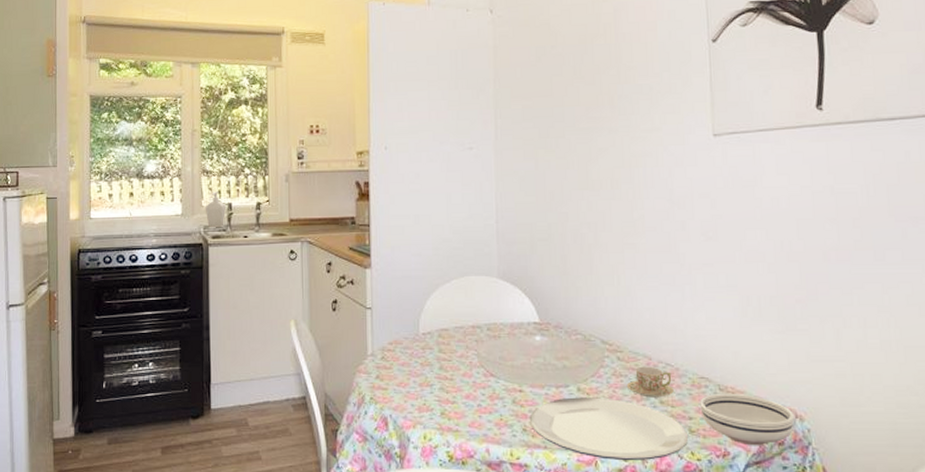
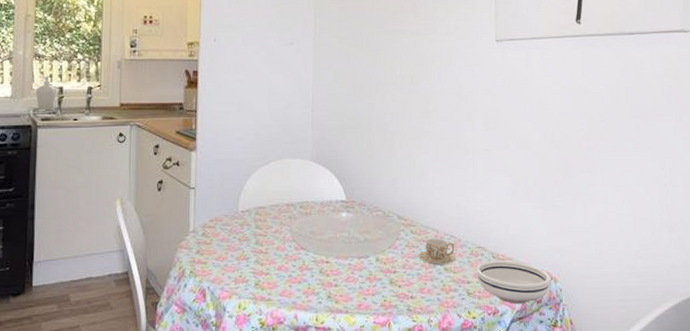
plate: present [530,397,689,460] -> none [335,266,467,321]

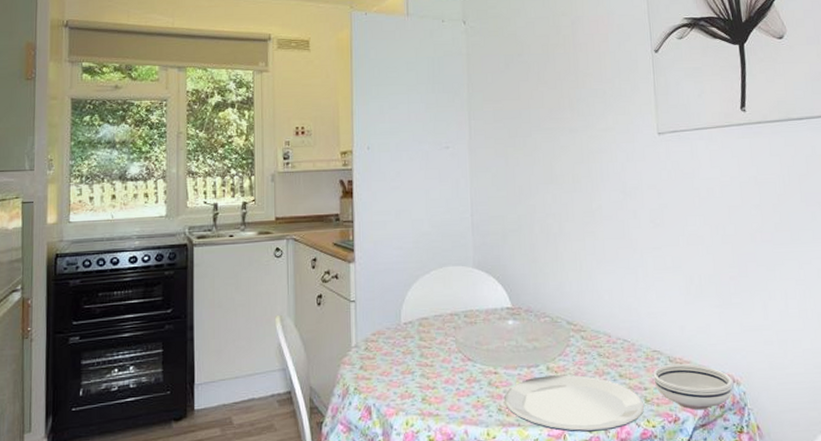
soap bottle: present [35,75,57,111] -> none [190,192,211,229]
plate: none [335,266,467,321] -> present [505,375,645,432]
teacup: present [417,238,456,266] -> none [589,343,631,372]

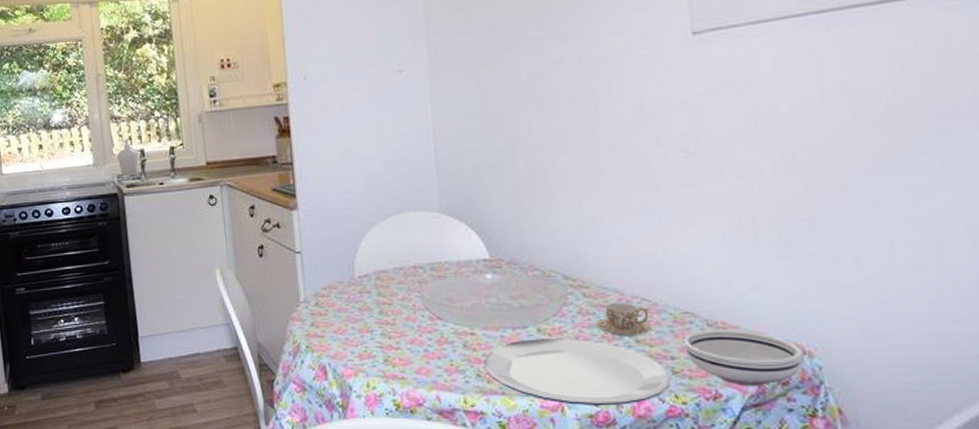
soap bottle: none [190,192,211,229] -> present [116,138,138,177]
teacup: none [589,343,631,372] -> present [594,302,652,337]

